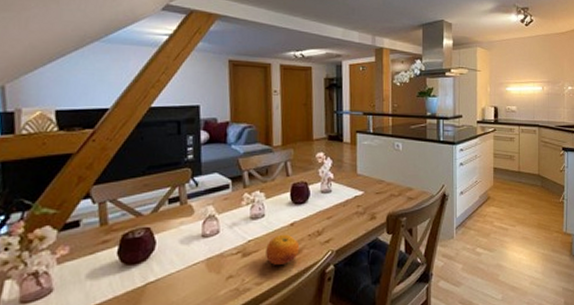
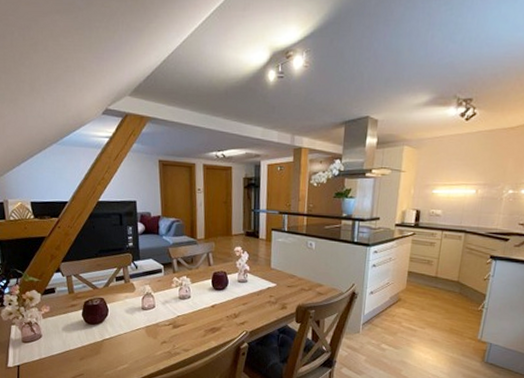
fruit: present [266,234,300,265] -> none [192,313,219,338]

